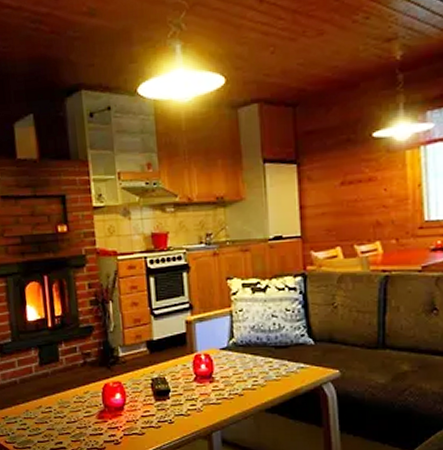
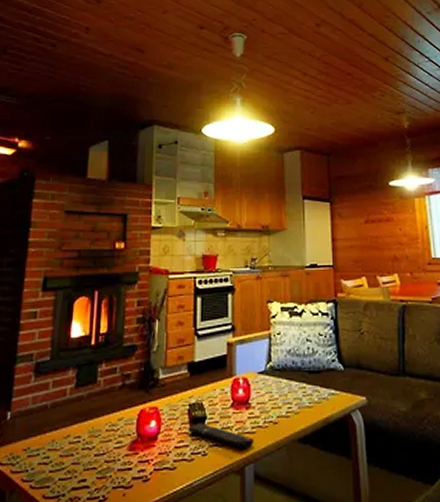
remote control: none [153,395,220,418] -> present [188,423,254,449]

